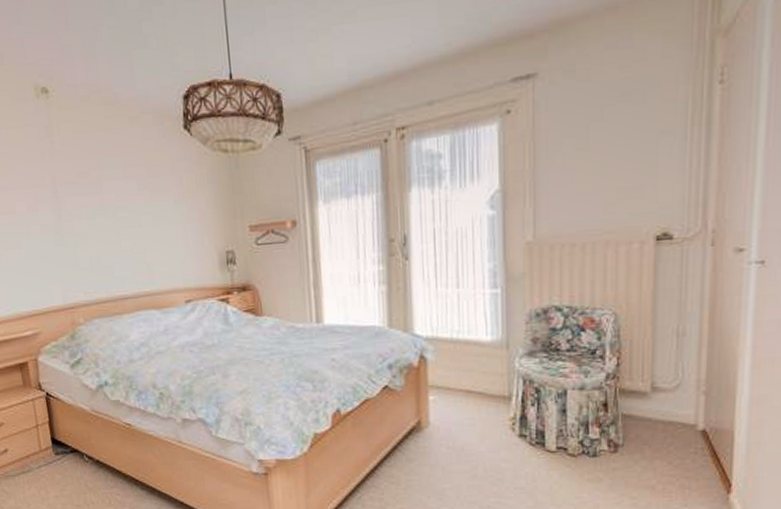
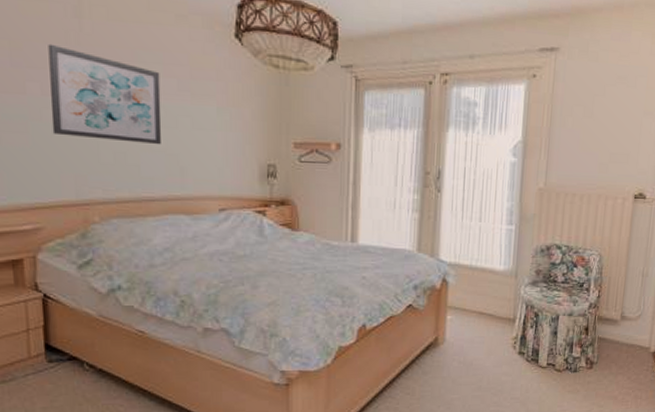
wall art: none [29,164,128,247] -> present [48,43,162,145]

